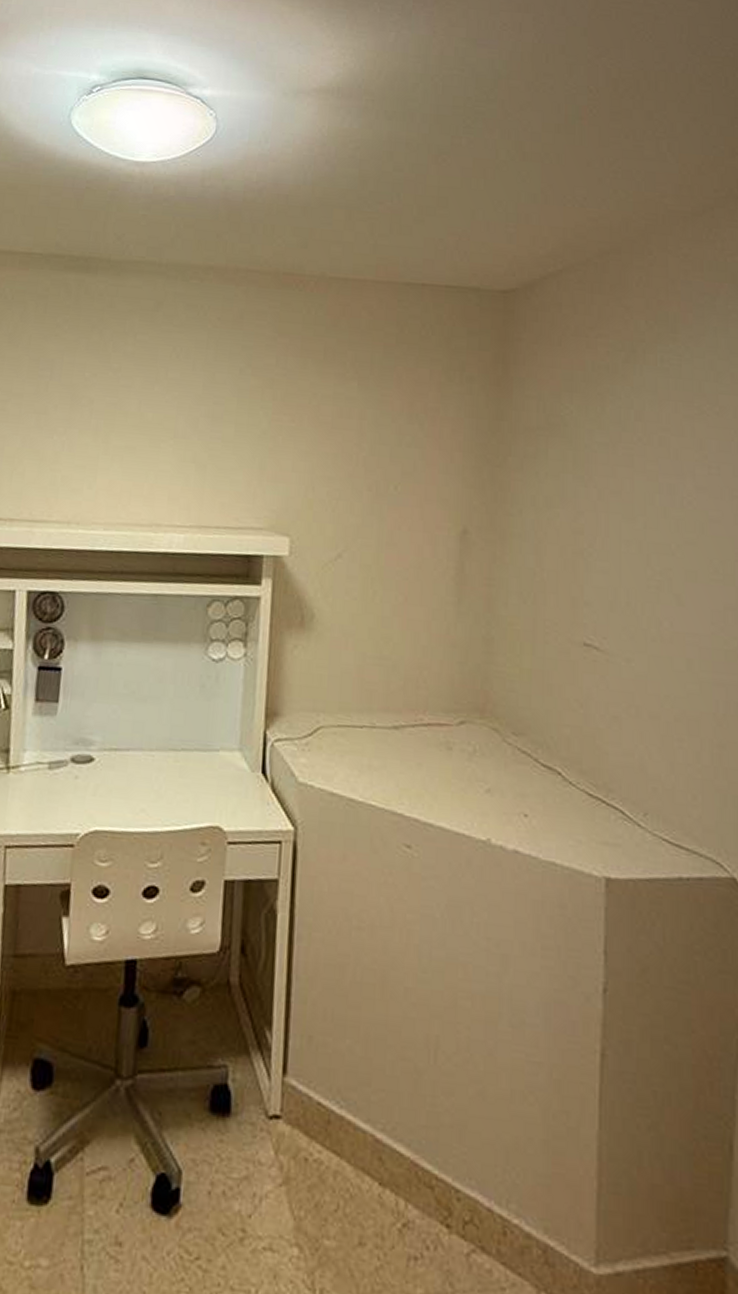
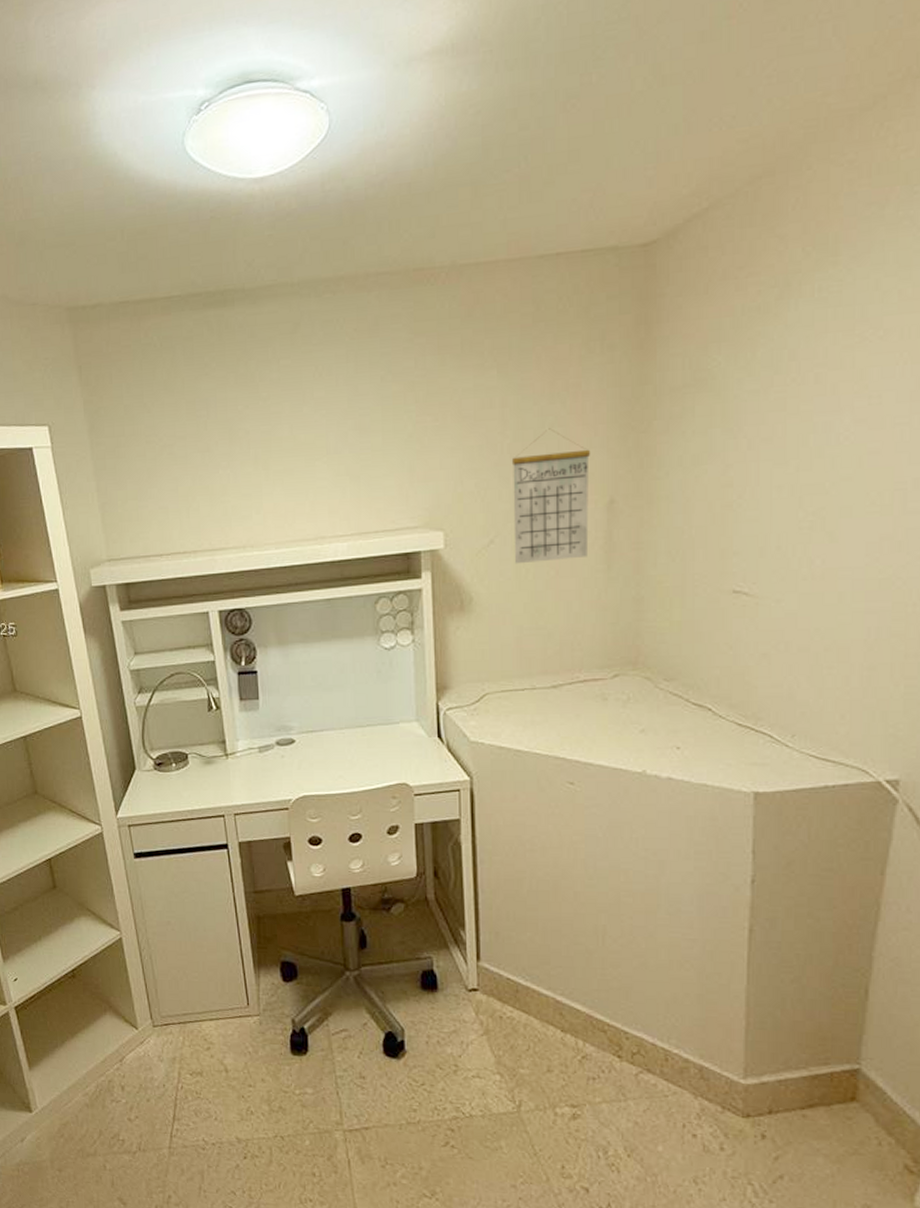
calendar: none [361,448,447,587] -> present [511,428,591,564]

